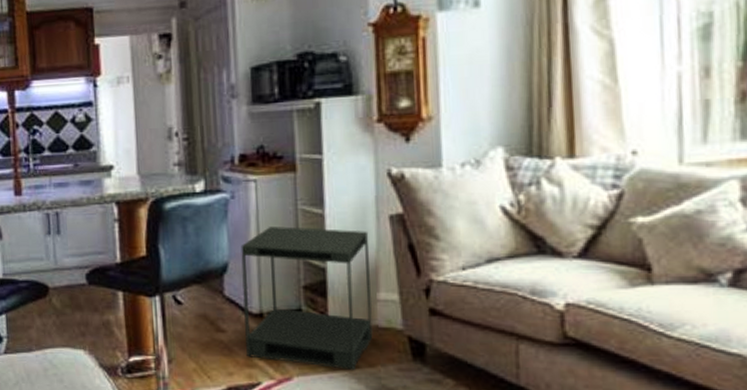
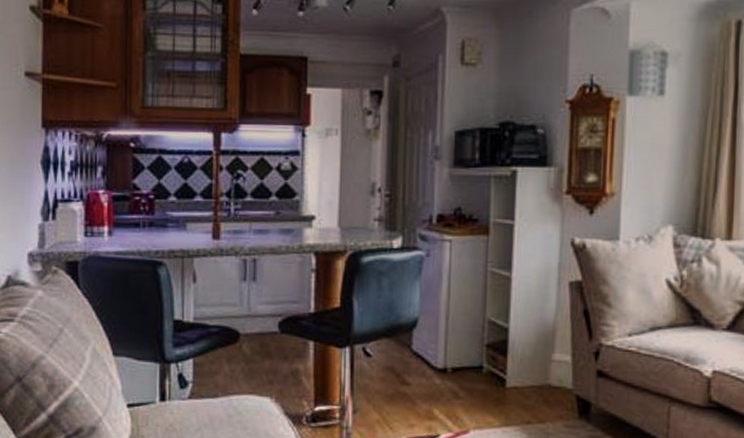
side table: present [240,226,373,371] -> none [428,286,550,426]

